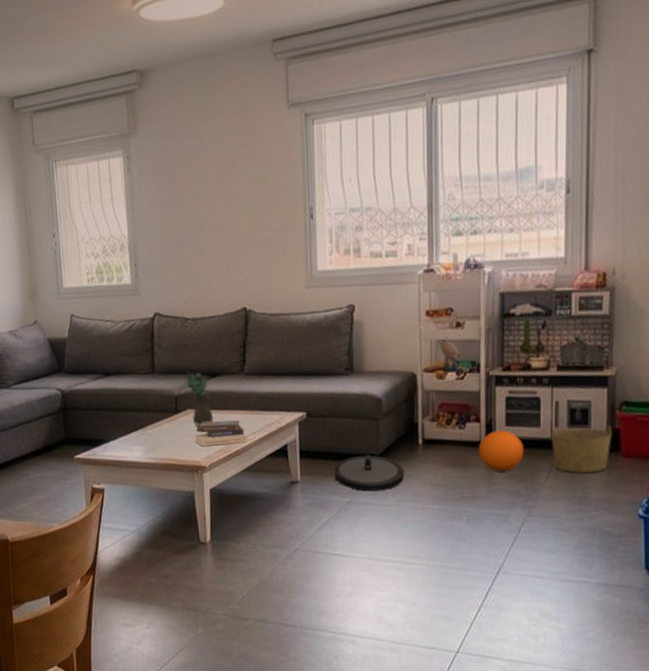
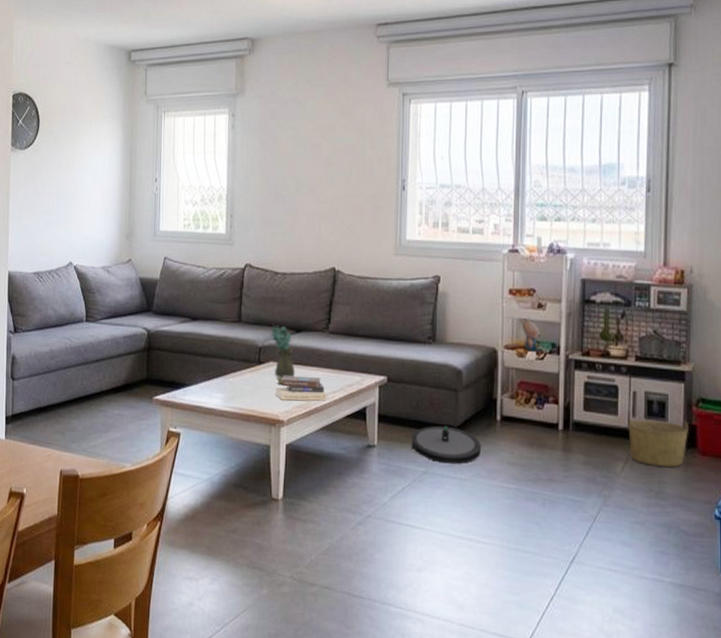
ball: present [478,430,525,471] -> none [555,414,602,456]

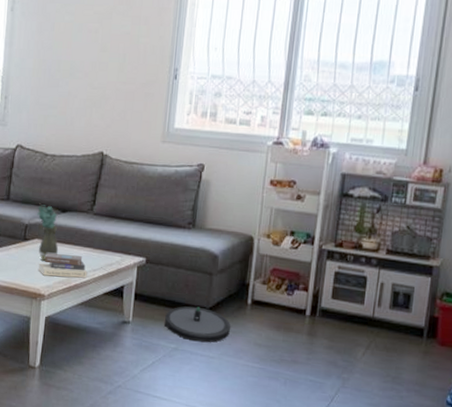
toy animal: present [504,317,544,353] -> none [260,208,299,243]
basket: present [628,419,688,468] -> none [371,308,431,356]

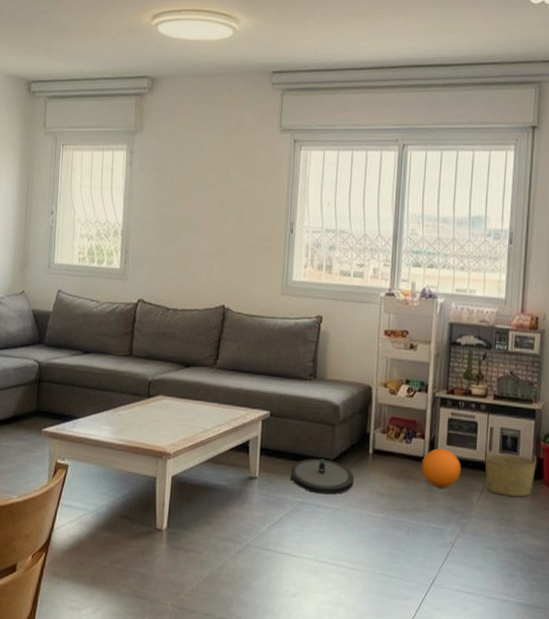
vase: present [37,203,59,261] -> none [161,359,183,418]
books: present [39,253,88,278] -> none [163,410,213,434]
ball: none [302,302,347,341] -> present [421,448,462,487]
basket: none [371,308,431,356] -> present [485,452,537,498]

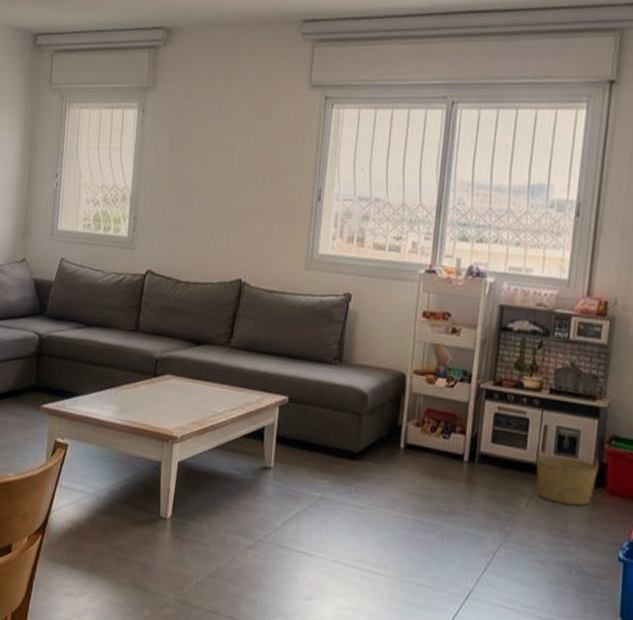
robot vacuum: present [291,458,355,495] -> none [309,450,383,491]
toy animal: none [378,357,413,391] -> present [413,342,454,381]
ball: present [421,448,462,487] -> none [460,446,508,490]

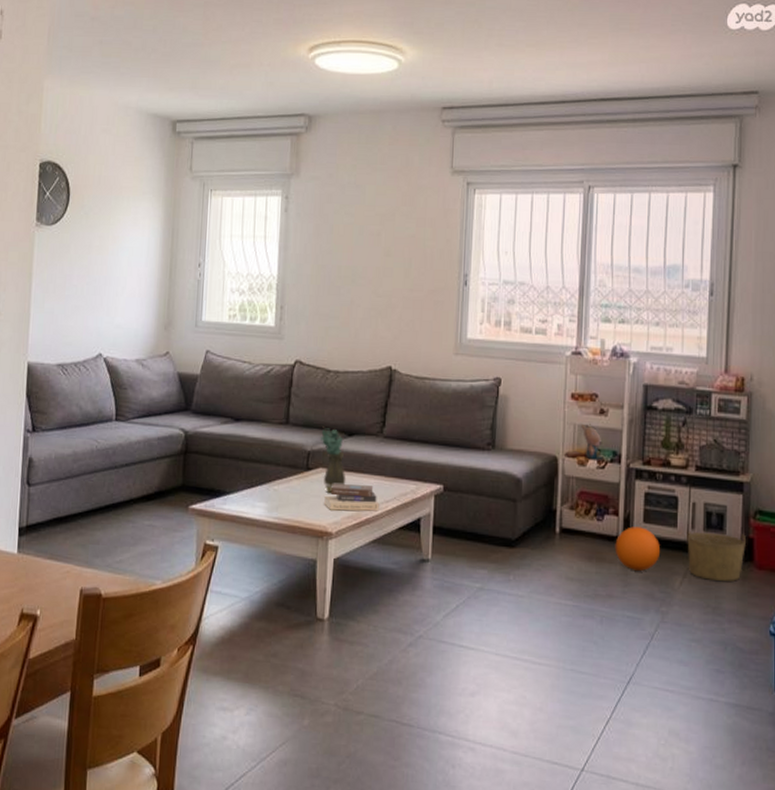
vase: none [169,335,193,399] -> present [321,426,346,493]
books: none [170,390,224,419] -> present [324,484,379,511]
ball: none [460,446,508,490] -> present [615,526,661,571]

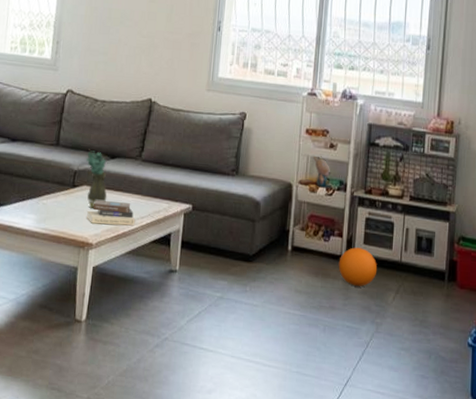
basket: present [687,531,746,582] -> none [400,253,450,299]

